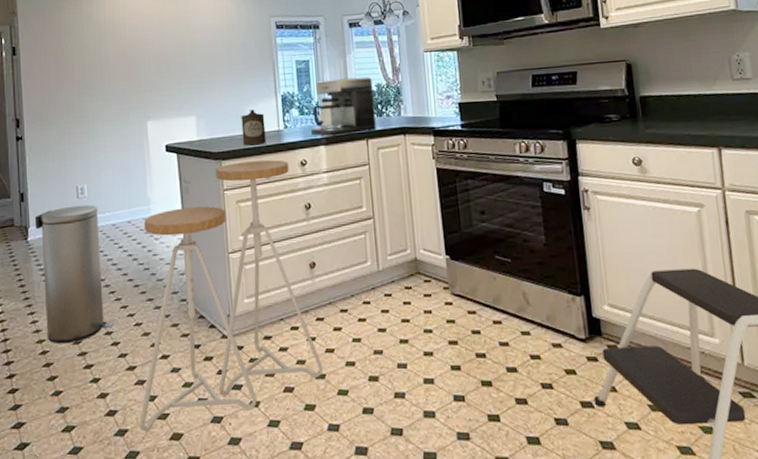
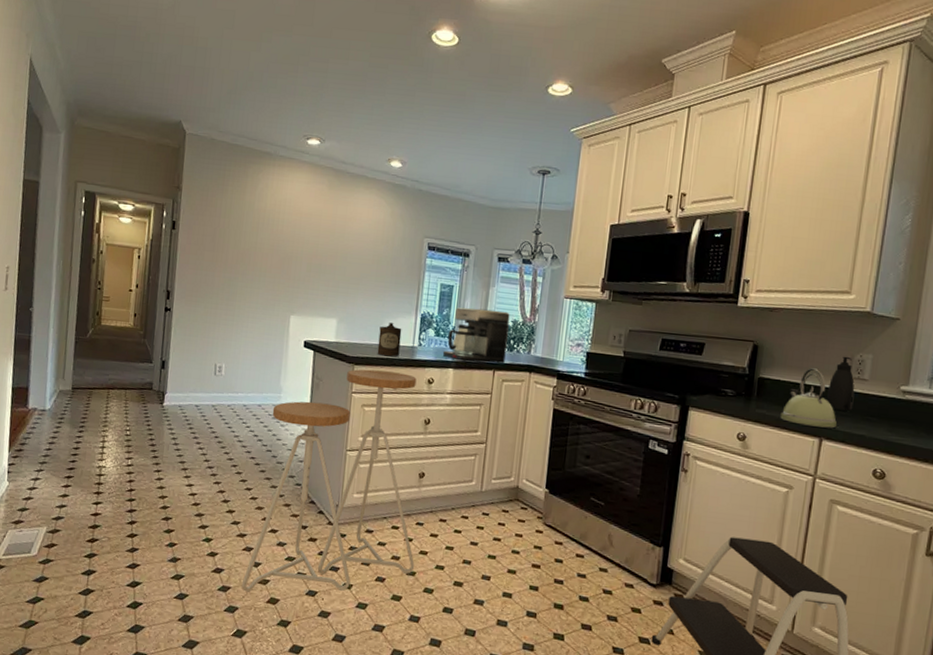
pedal bin: present [34,205,115,343] -> none [169,381,233,504]
kettle: none [670,76,733,138] -> present [779,368,838,429]
soap dispenser: none [713,58,744,115] -> present [826,356,855,411]

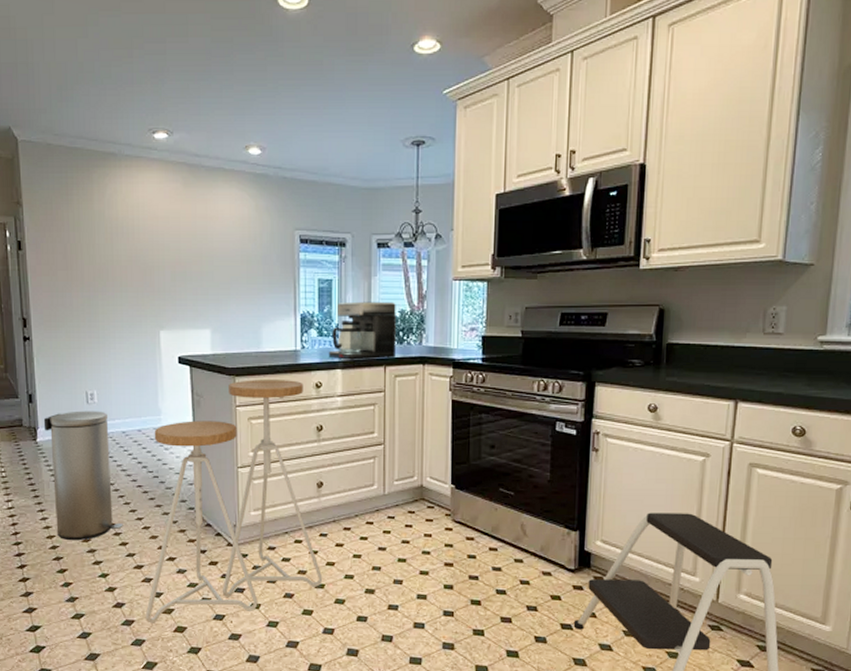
pedal bin: none [169,381,233,504] -> present [43,411,123,540]
canister: present [377,323,402,357] -> none [258,327,282,364]
kettle: present [779,368,838,429] -> none [691,327,753,390]
soap dispenser: present [826,356,855,411] -> none [739,311,770,369]

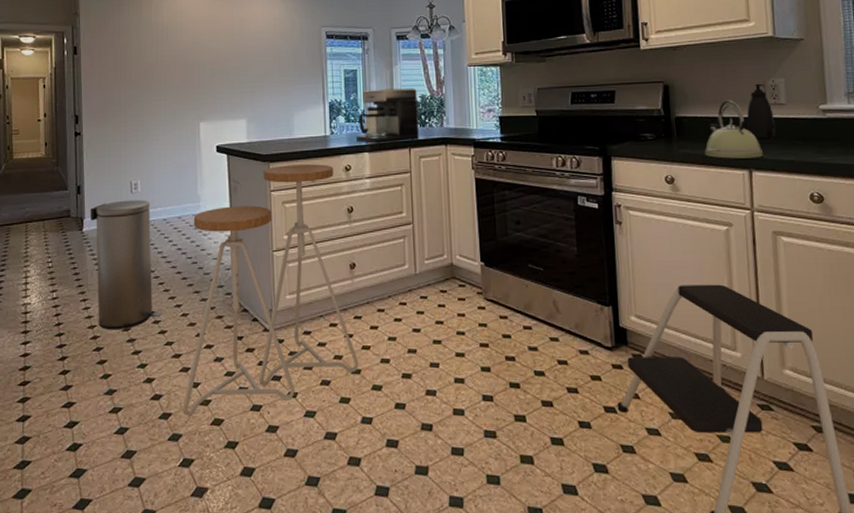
kettle: none [691,327,753,390] -> present [703,100,764,160]
soap dispenser: none [739,311,770,369] -> present [747,83,776,138]

